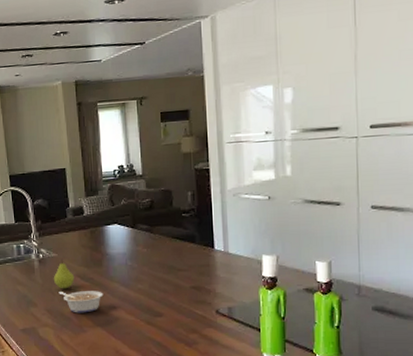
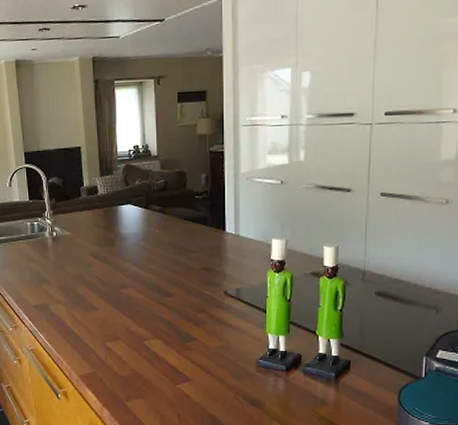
fruit: present [53,259,75,289] -> none [66,237,87,267]
legume: present [59,291,104,313] -> none [71,270,115,291]

